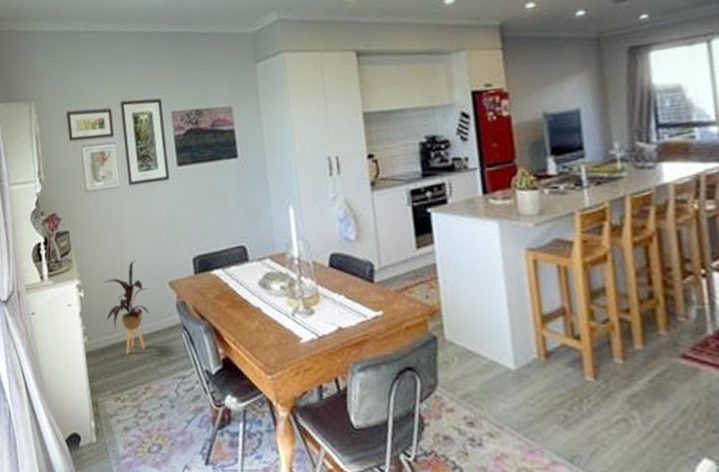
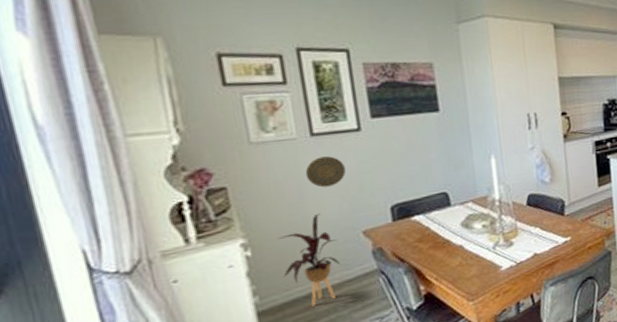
decorative plate: none [124,204,156,235] -> present [305,156,346,188]

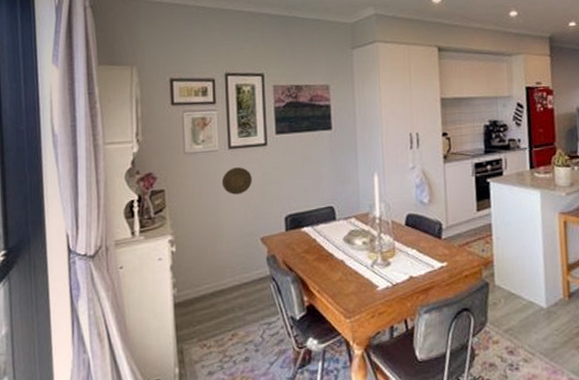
house plant: present [278,213,341,307] -> none [196,218,241,304]

